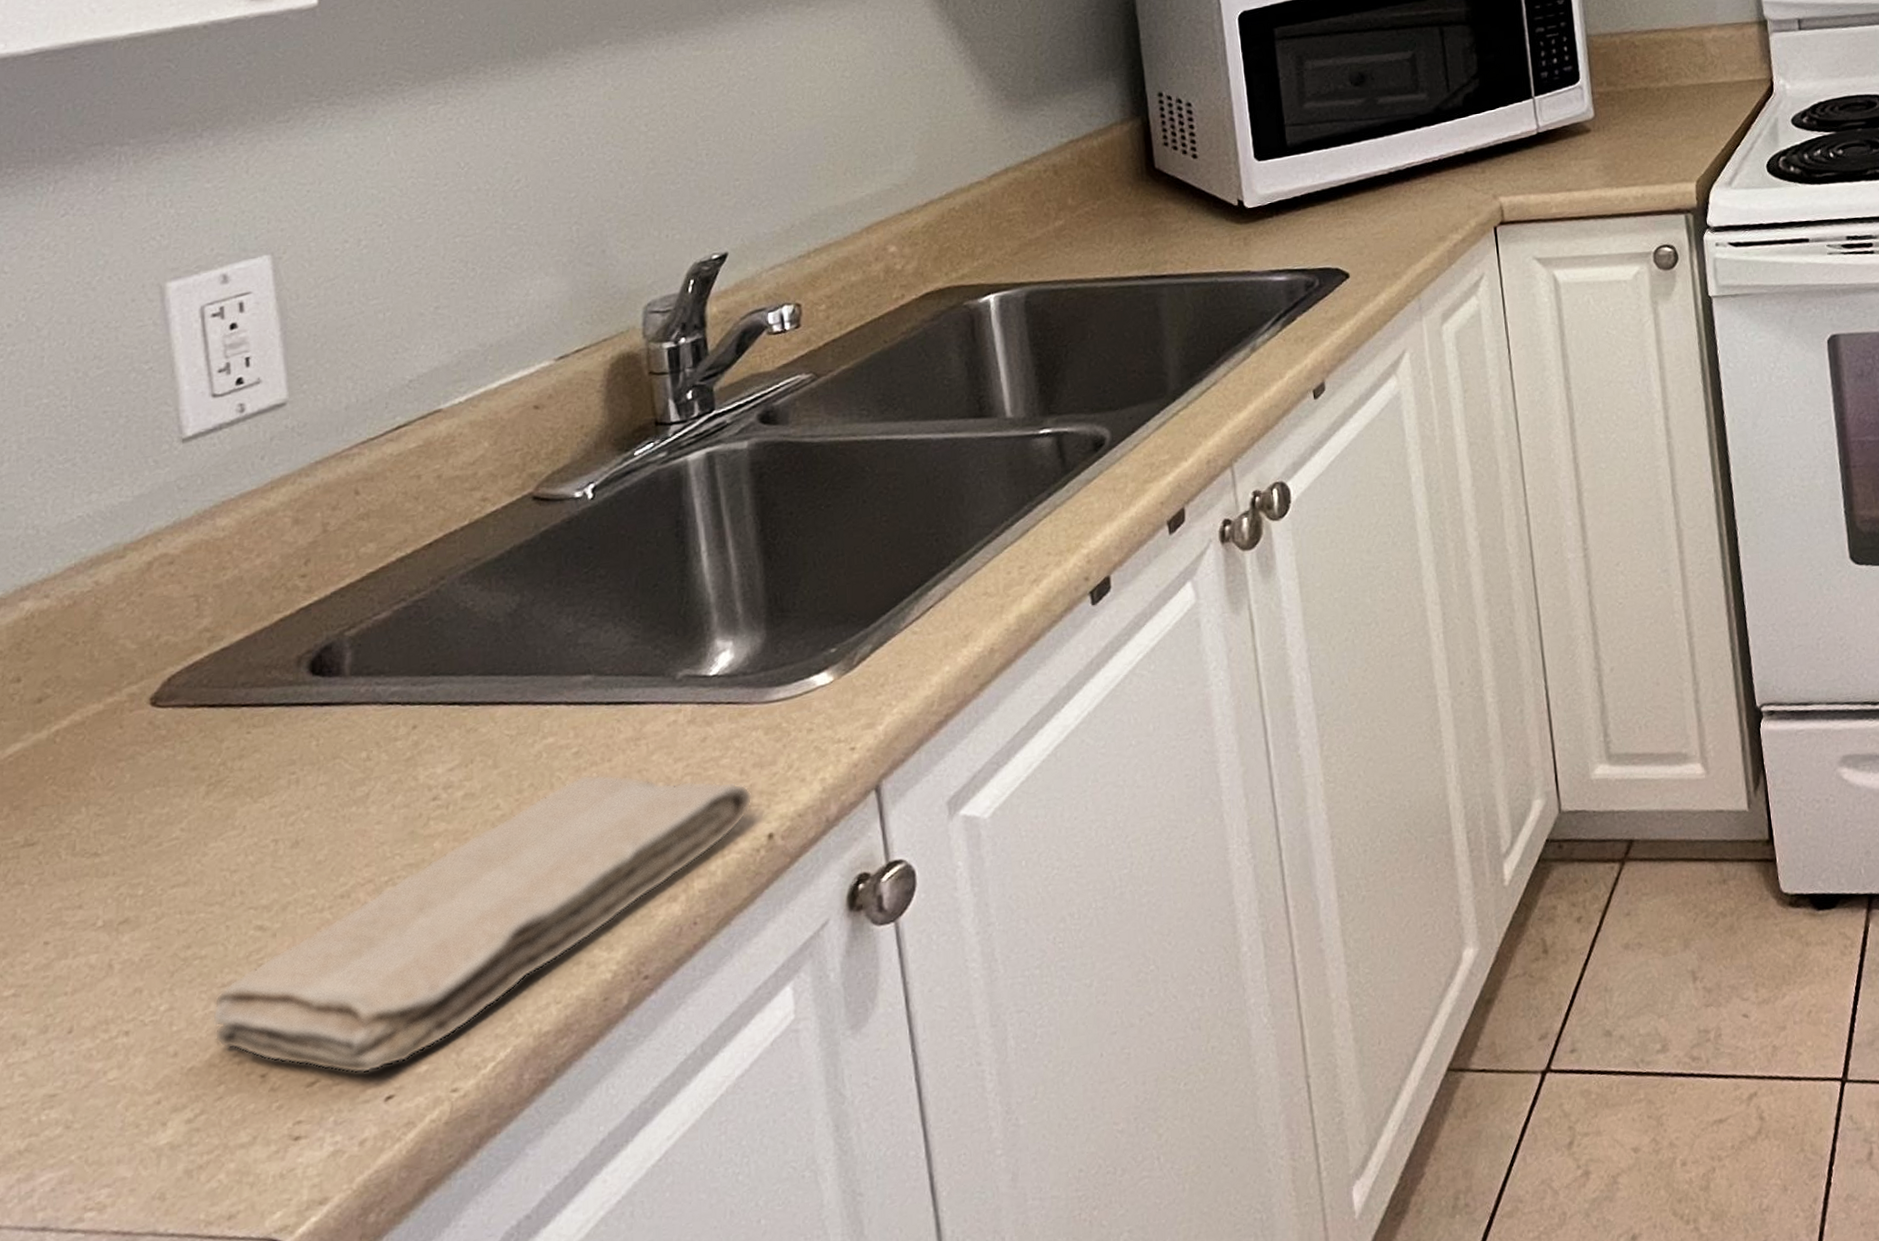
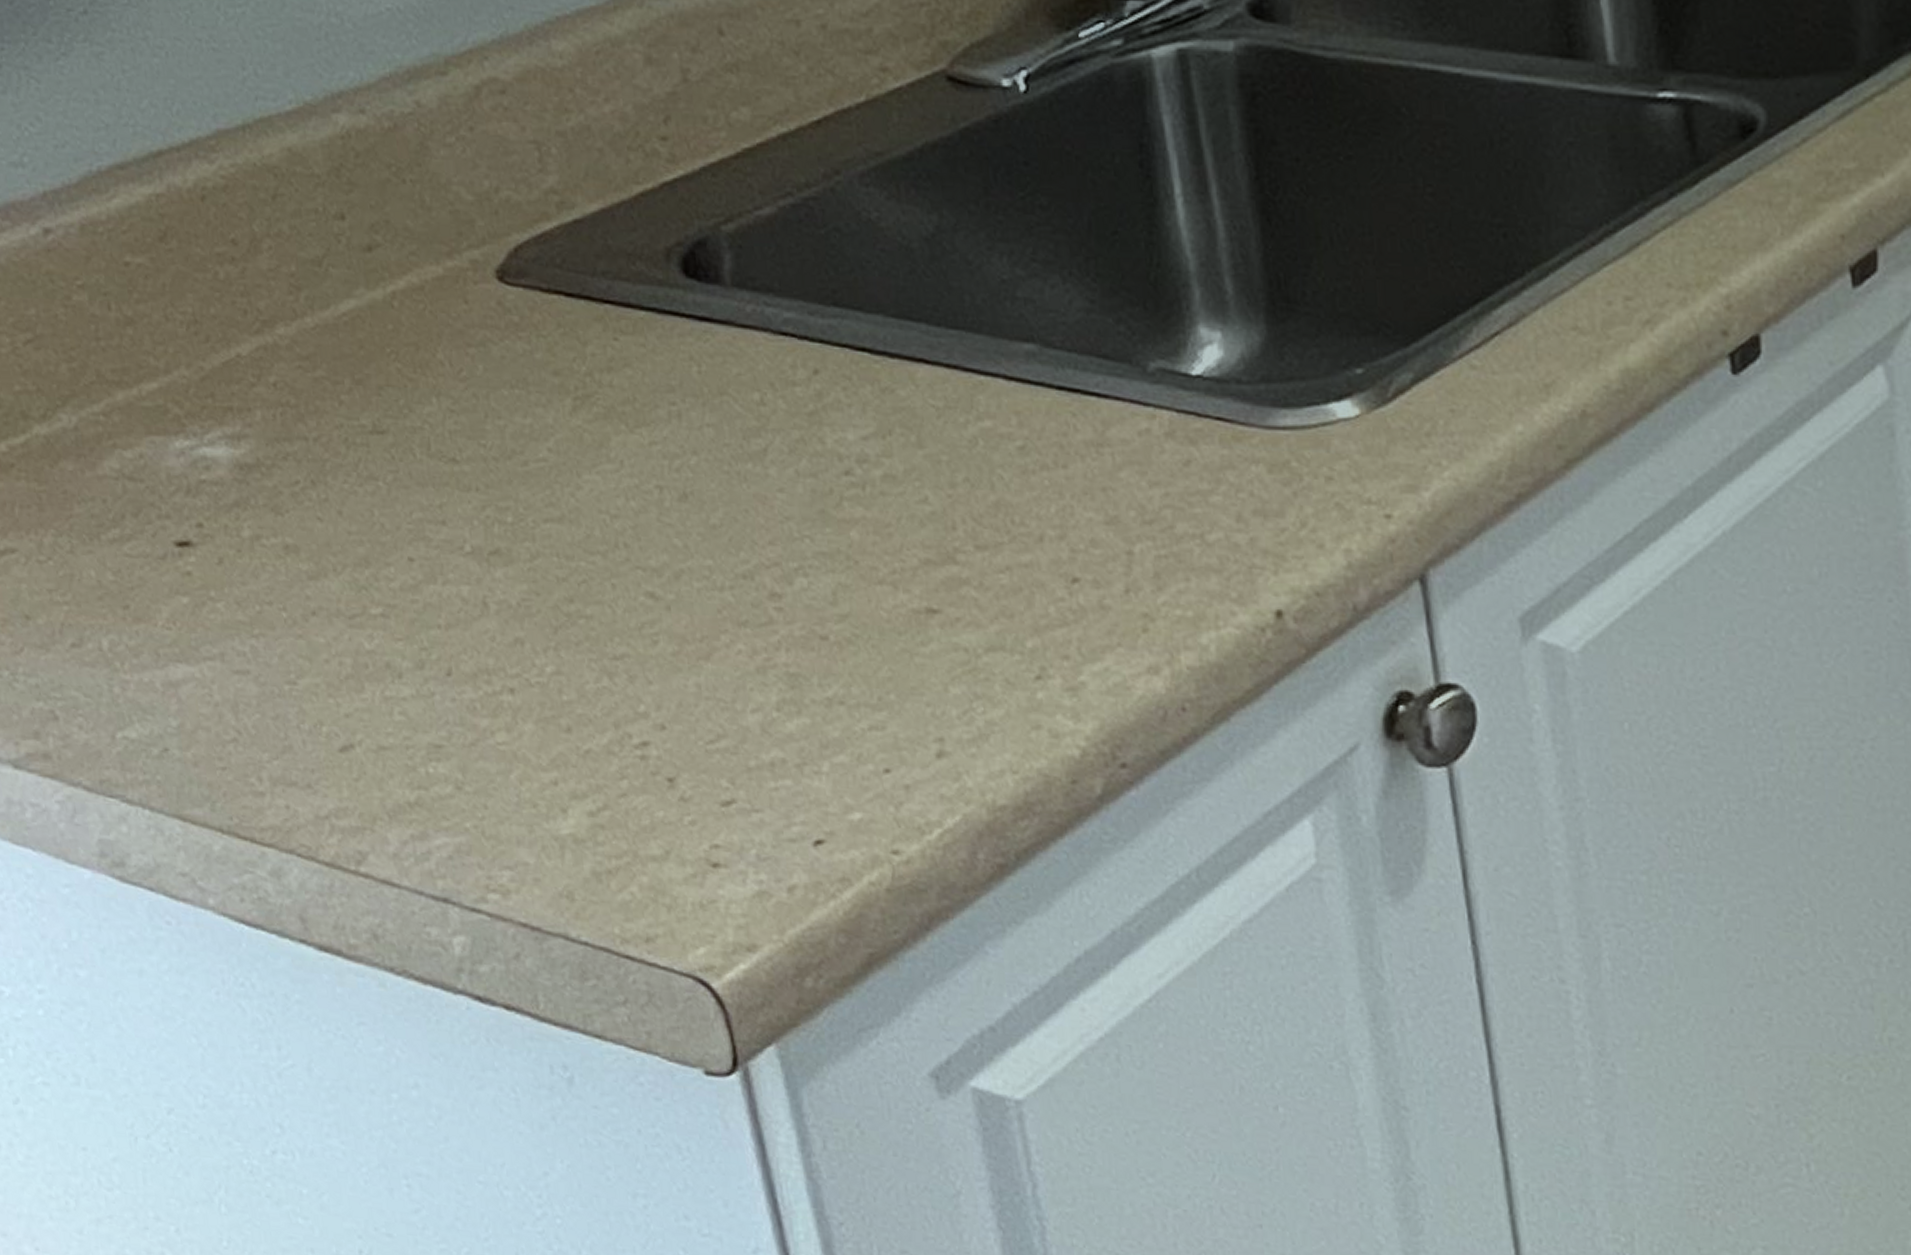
washcloth: present [212,774,753,1074] -> none [605,479,1254,806]

